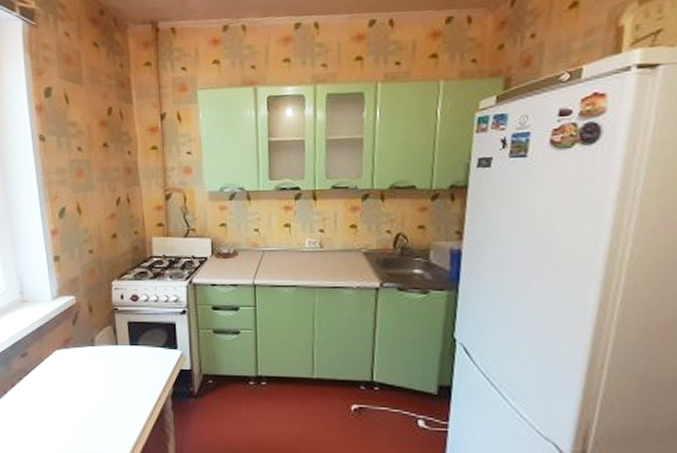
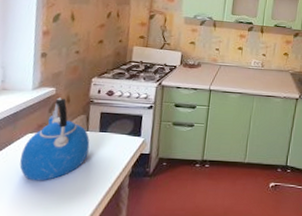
kettle: none [54,307,122,403] -> present [19,97,90,181]

